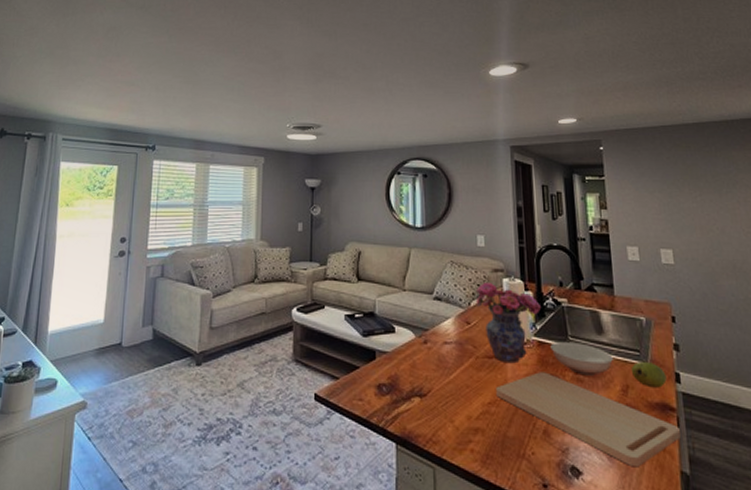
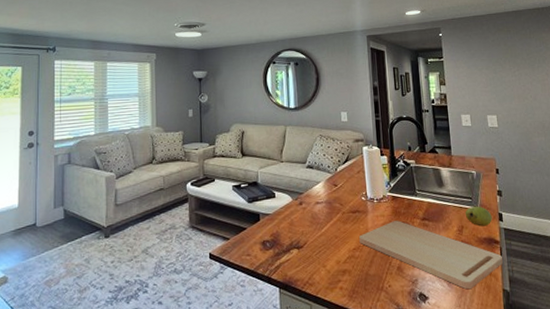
flower arrangement: present [475,283,542,364] -> none [341,151,395,216]
bowl: present [550,341,613,376] -> none [402,194,451,221]

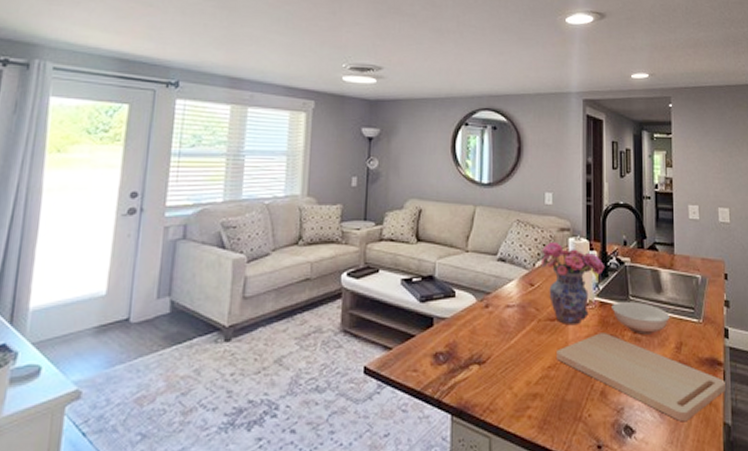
flower arrangement: none [341,151,395,216] -> present [540,243,605,326]
bowl: none [402,194,451,221] -> present [612,301,670,335]
fruit: present [465,206,492,227] -> none [685,318,717,344]

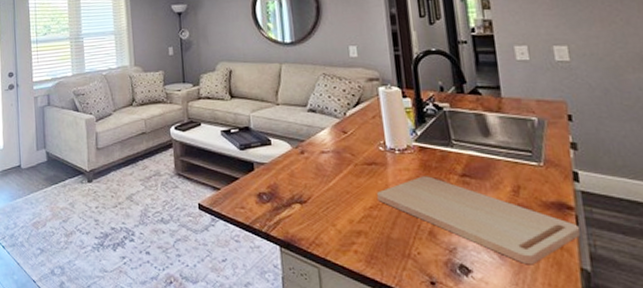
flower arrangement: present [540,243,605,326] -> none [351,92,422,169]
bowl: present [612,301,670,335] -> none [432,145,502,178]

